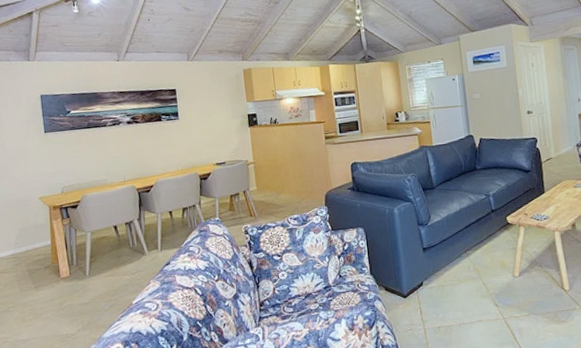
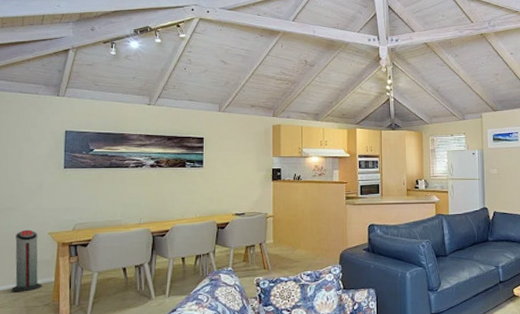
air purifier: none [8,196,40,258] -> present [11,229,42,292]

